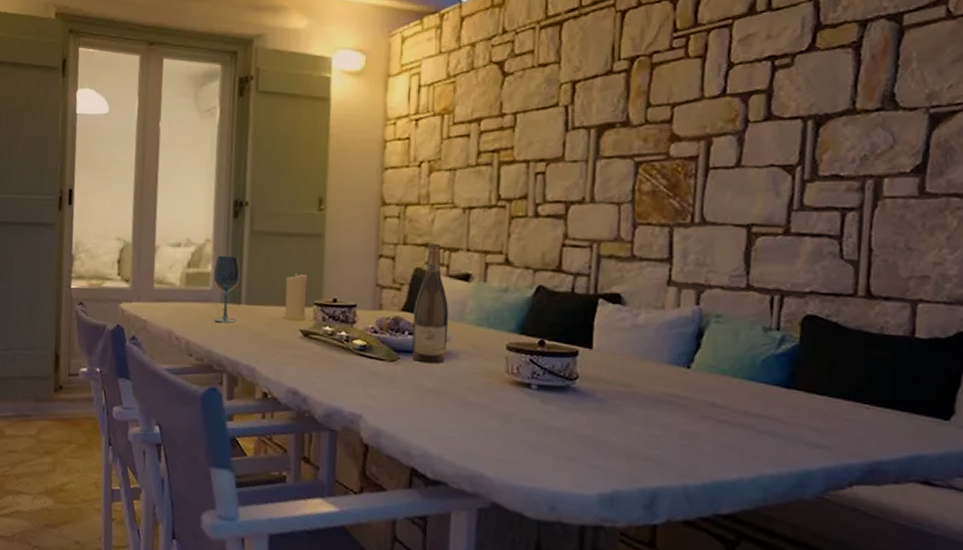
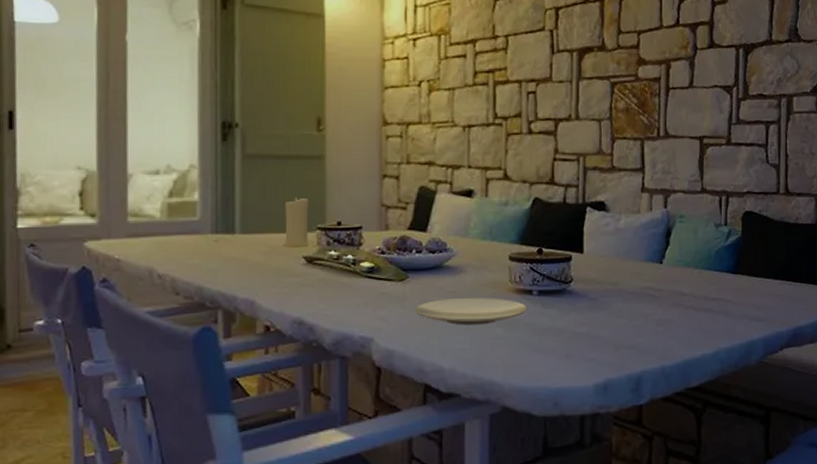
wineglass: present [213,255,240,324] -> none [201,182,232,256]
plate: none [404,383,525,415] -> present [415,298,527,326]
wine bottle: present [412,244,449,363] -> none [420,162,454,279]

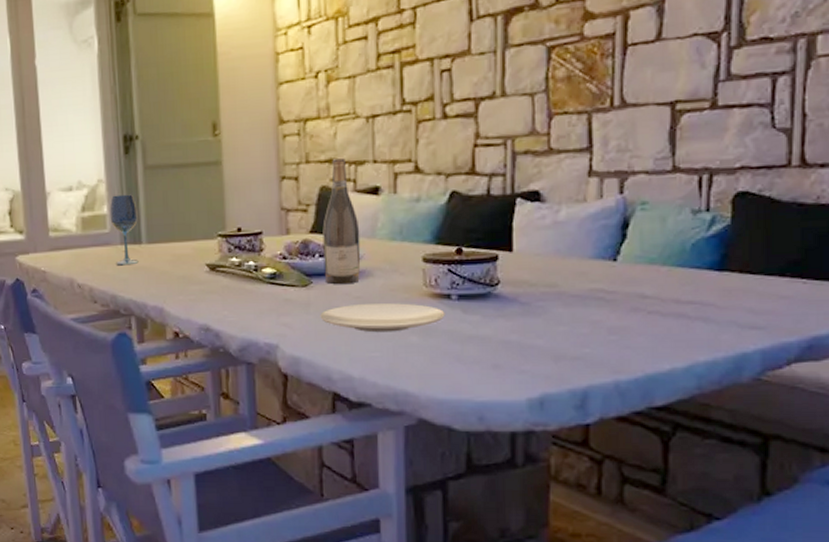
wineglass: none [201,182,232,256] -> present [109,194,139,266]
candle: present [282,197,309,248] -> none [185,205,210,256]
wine bottle: none [420,162,454,279] -> present [322,158,361,284]

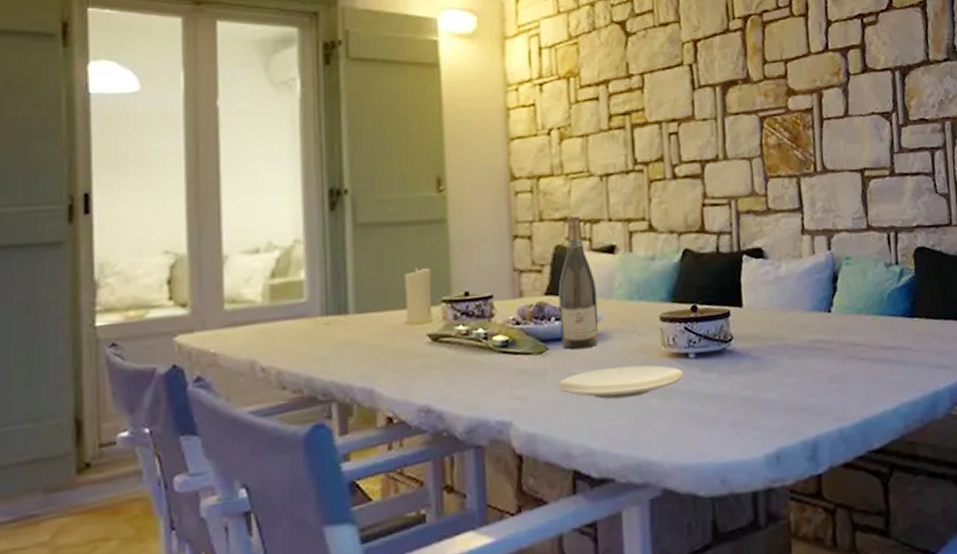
wineglass: present [109,194,139,266] -> none [308,256,344,342]
candle: none [185,205,210,256] -> present [403,268,433,326]

